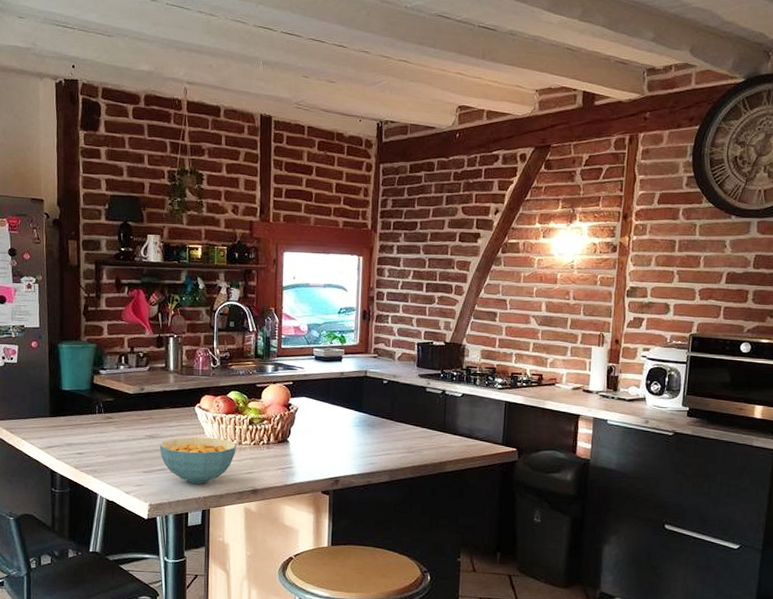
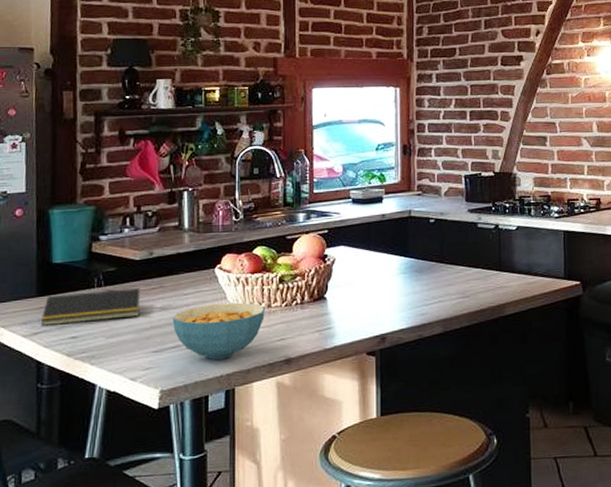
notepad: none [54,417,133,442] -> present [41,288,140,327]

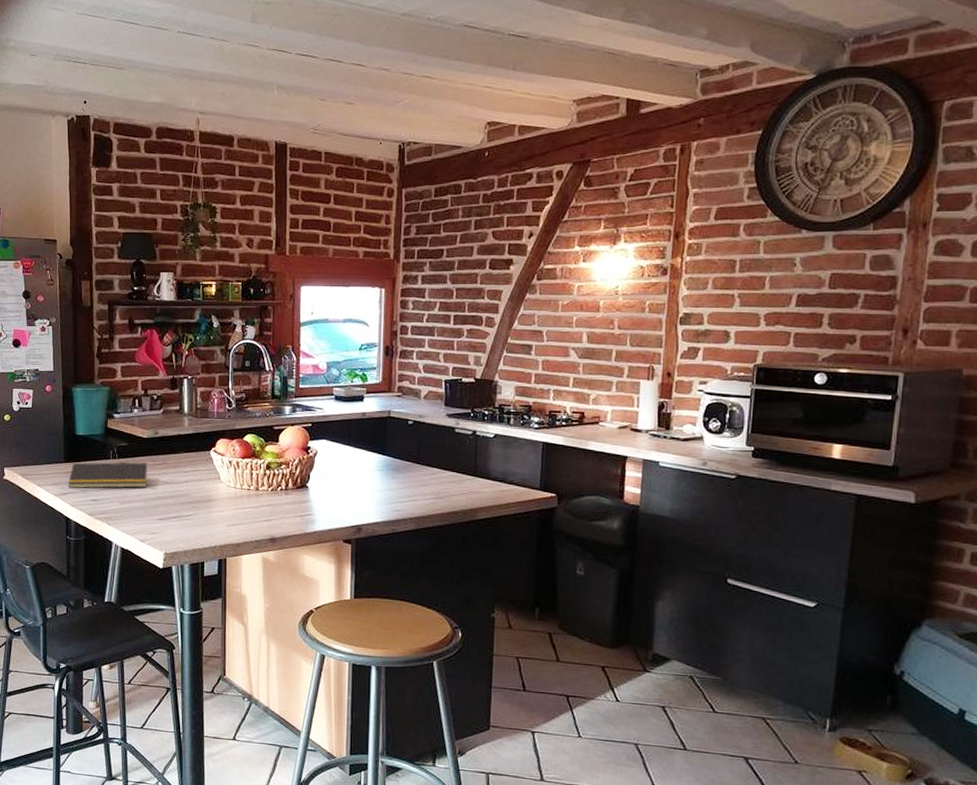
cereal bowl: present [172,302,265,359] -> none [174,482,253,532]

